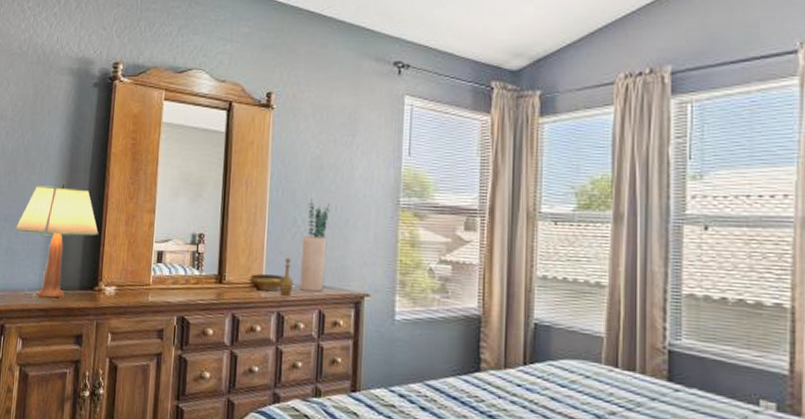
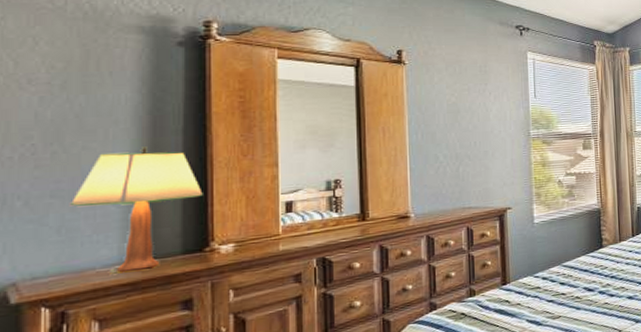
decorative bowl: present [249,258,294,297] -> none [394,189,441,222]
vase: present [299,199,331,293] -> none [445,138,470,215]

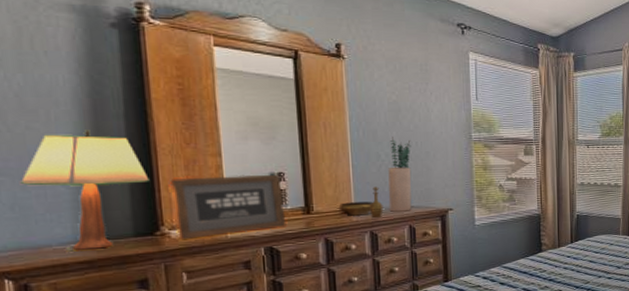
picture frame: none [225,181,341,256] -> present [171,174,286,241]
decorative bowl: none [394,189,441,222] -> present [338,187,383,219]
vase: none [445,138,470,215] -> present [388,137,412,213]

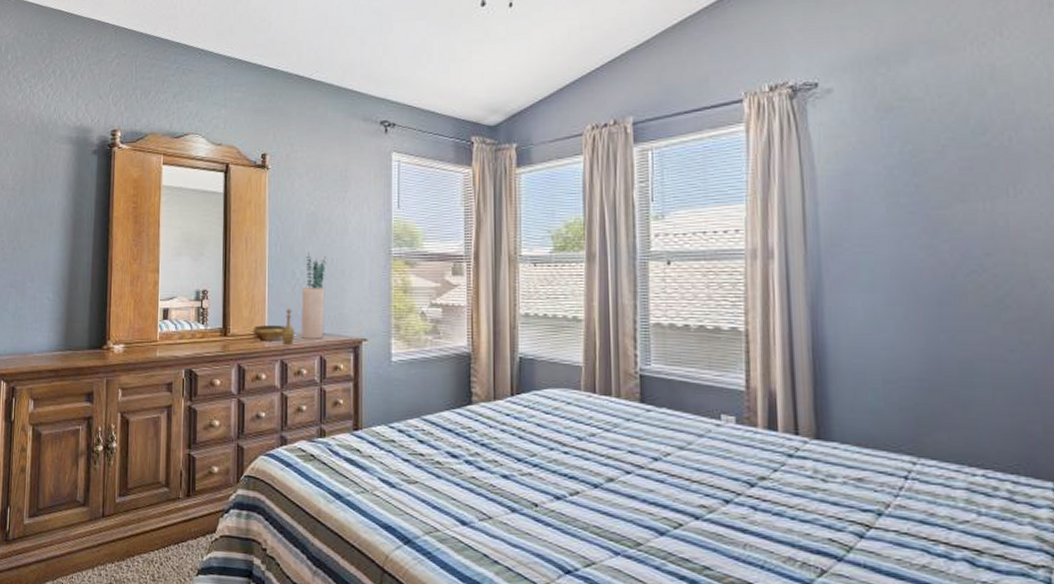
table lamp: present [19,130,150,252] -> none [21,247,104,360]
picture frame: present [171,174,286,241] -> none [118,292,206,356]

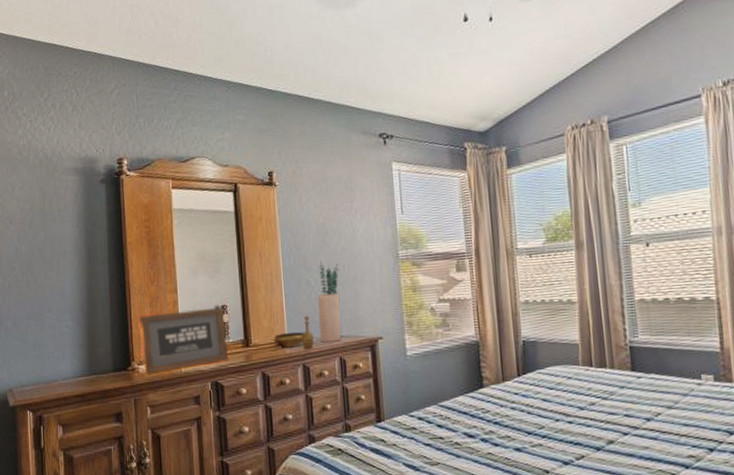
picture frame: none [118,292,206,356] -> present [140,307,229,375]

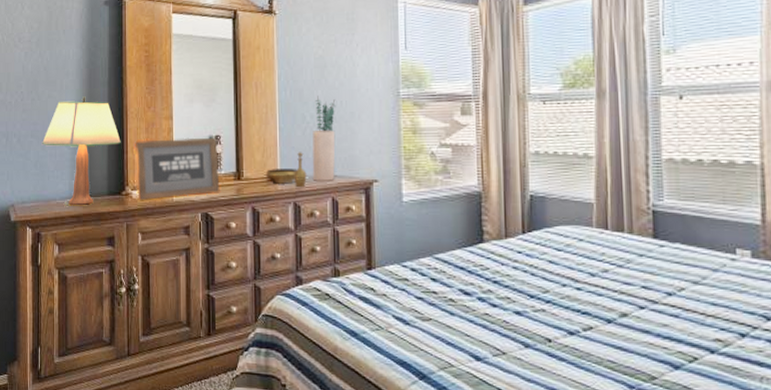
table lamp: none [39,275,125,386] -> present [41,96,121,206]

